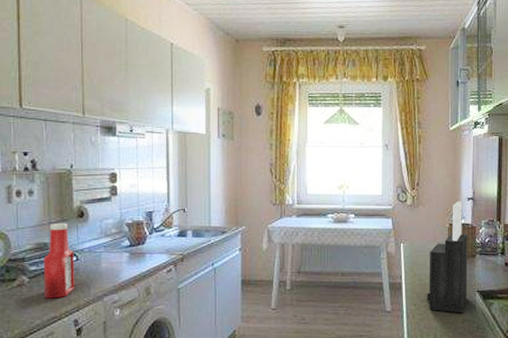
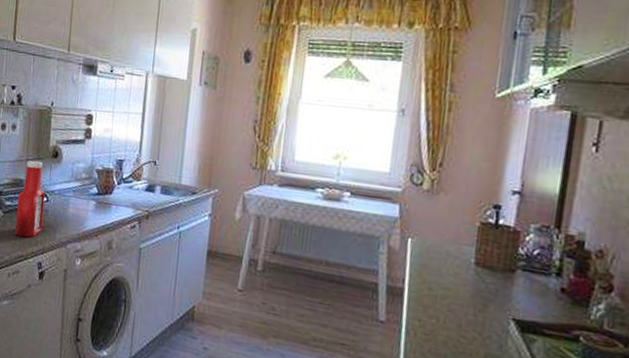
knife block: present [427,201,468,314] -> none [436,193,508,345]

